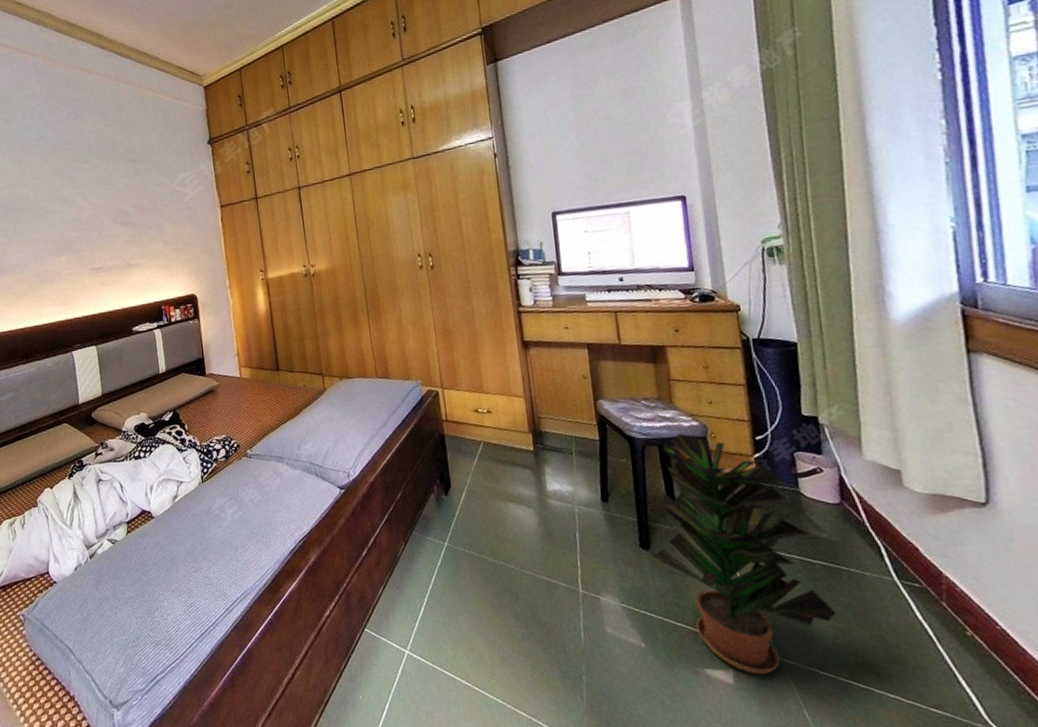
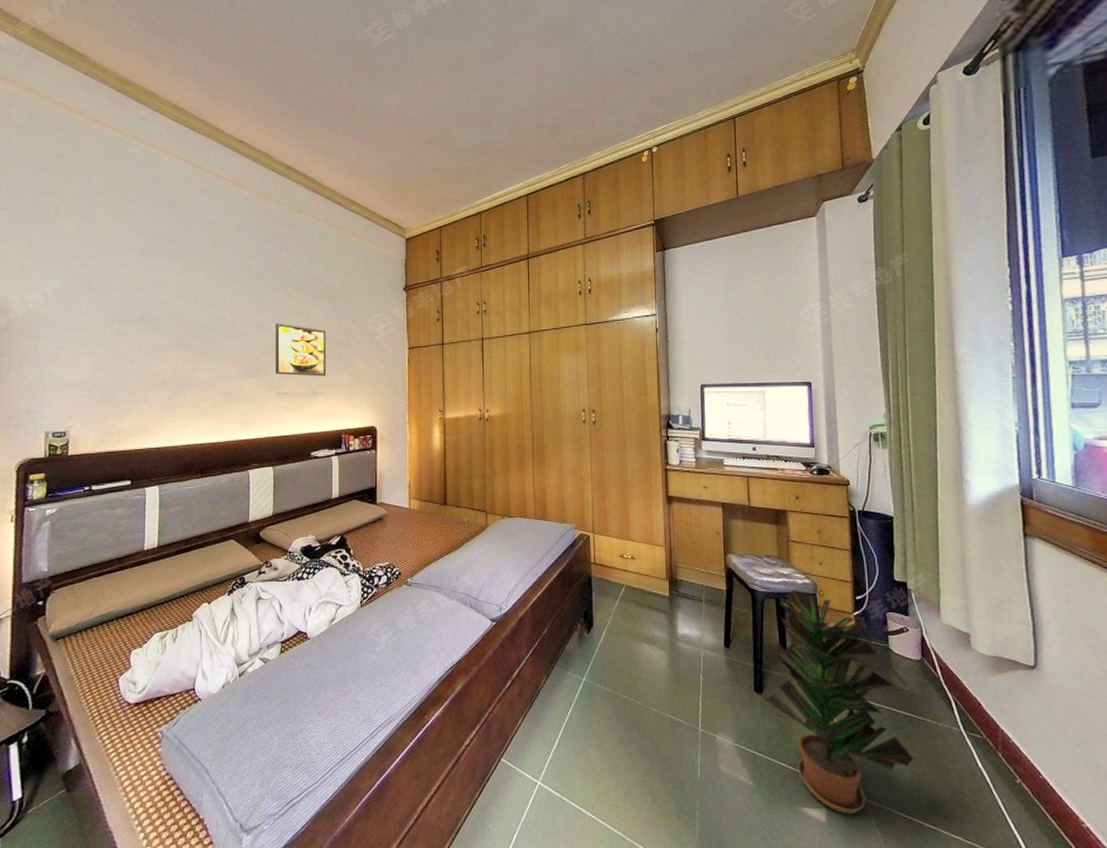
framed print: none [79,194,138,250] -> present [275,323,327,376]

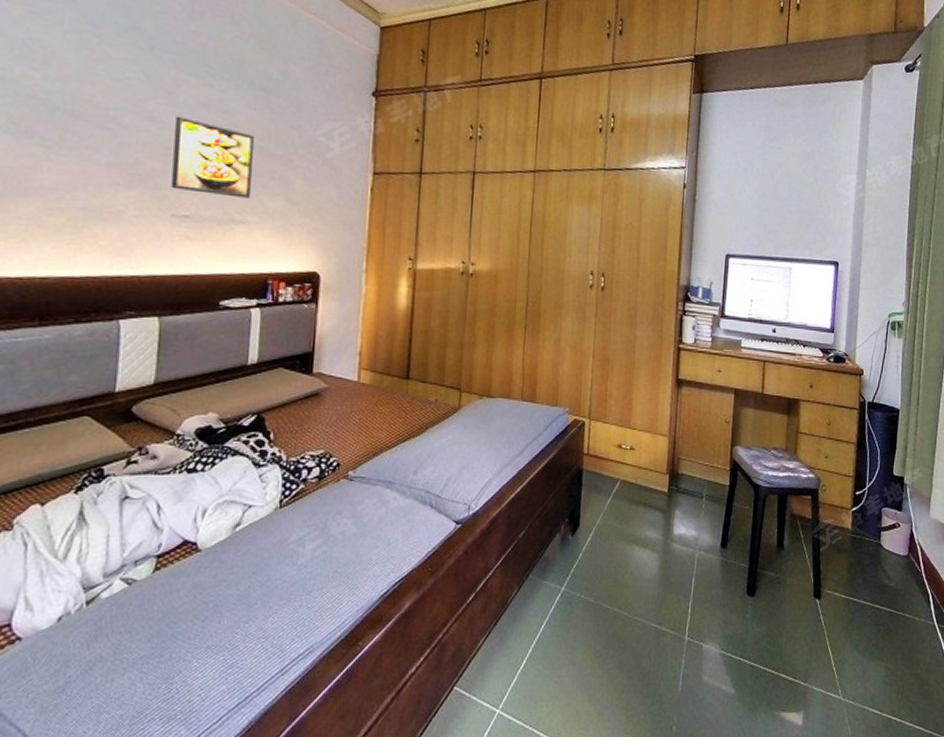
potted plant: present [758,590,914,815] -> none [750,485,890,715]

